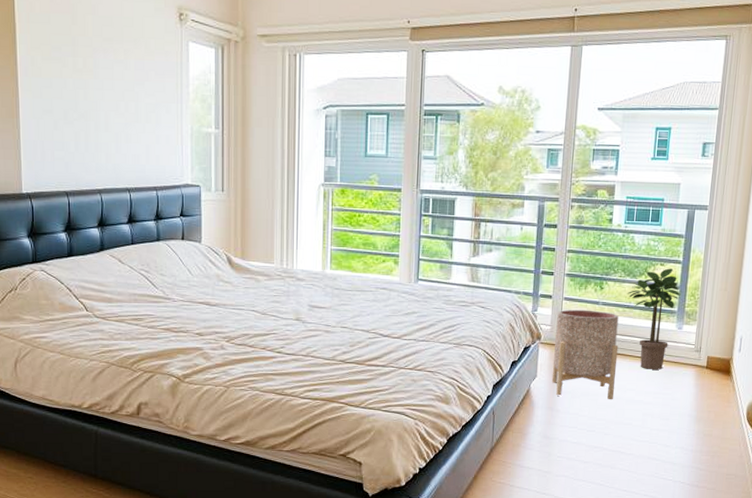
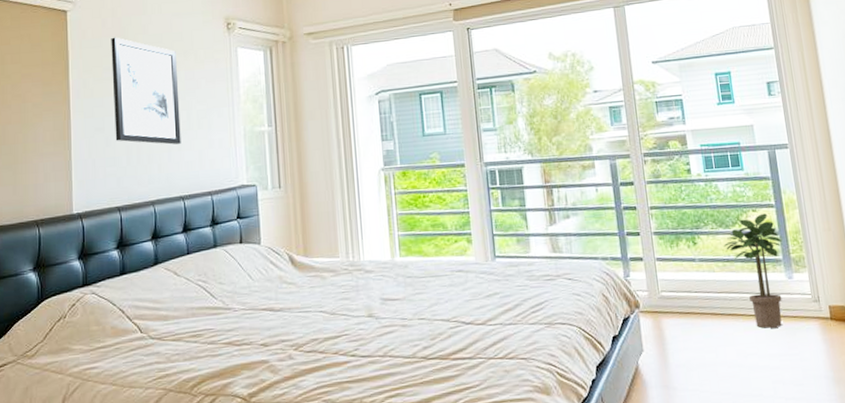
wall art: none [59,14,129,136] -> present [111,37,181,145]
planter: present [551,309,619,400] -> none [652,268,734,371]

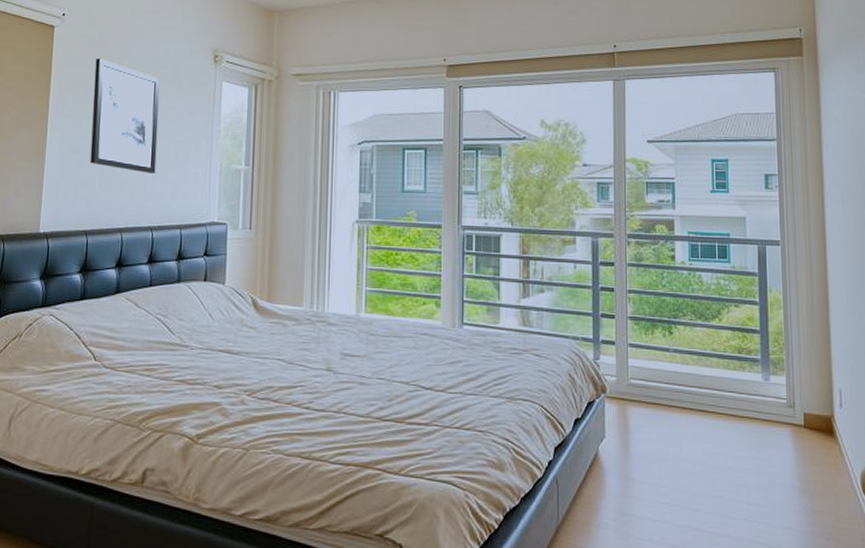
potted plant: present [723,213,782,328] -> none [700,310,762,429]

